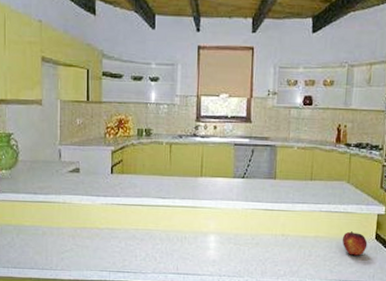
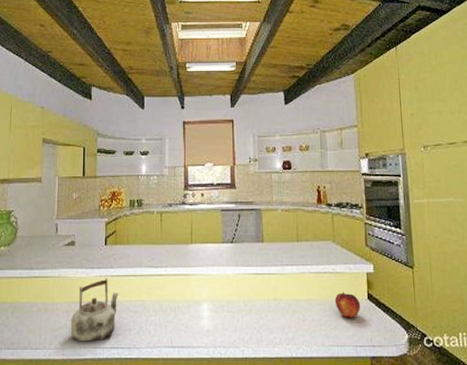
kettle: none [76,206,125,266] -> present [70,278,119,343]

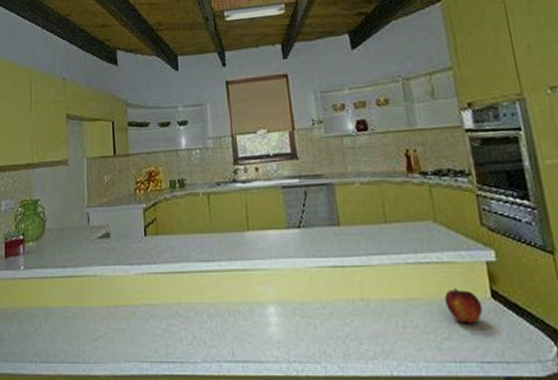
kettle: present [70,278,119,343] -> none [111,276,165,356]

